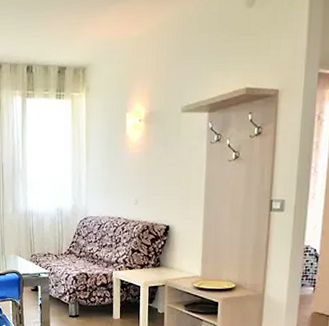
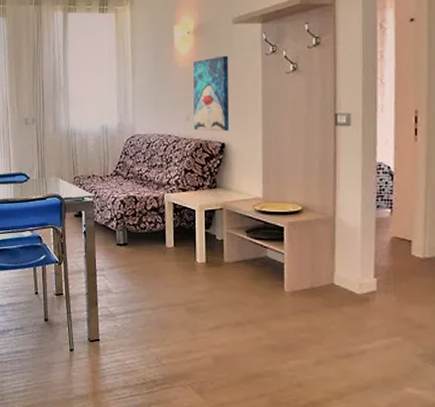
wall art: none [142,143,177,215] -> present [192,55,230,132]

